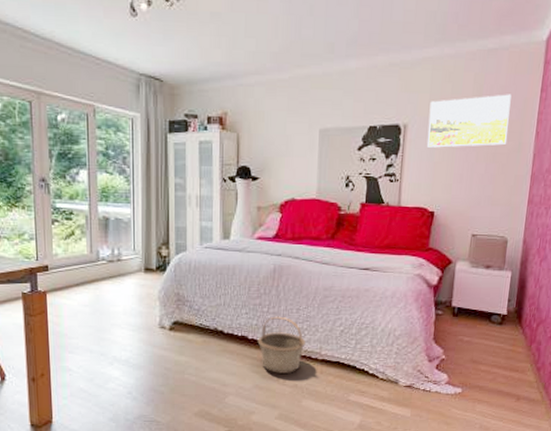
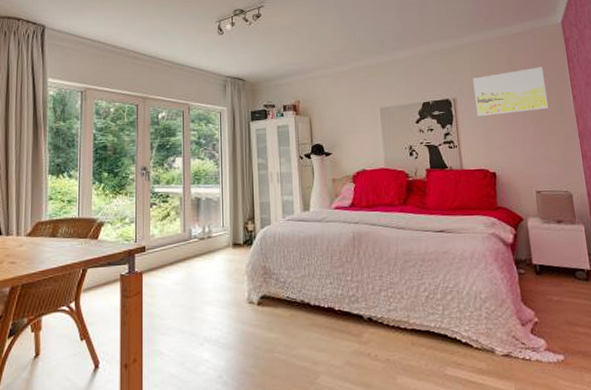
basket: present [257,316,306,375] -> none [344,284,393,348]

